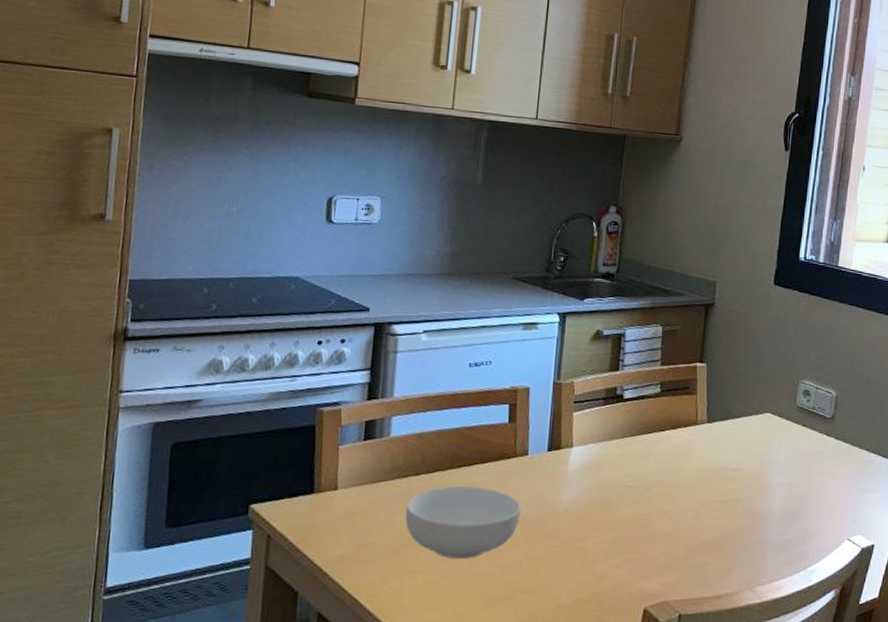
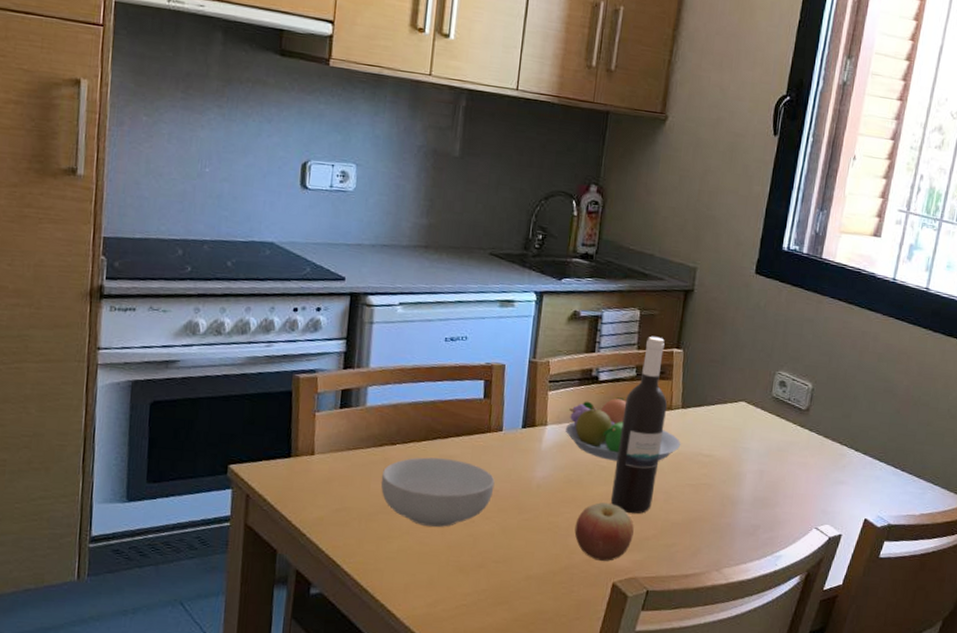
fruit bowl: none [592,415,708,480] -> present [566,397,681,461]
apple: none [603,524,664,585] -> present [574,503,634,561]
wine bottle: none [639,351,692,535] -> present [610,336,667,514]

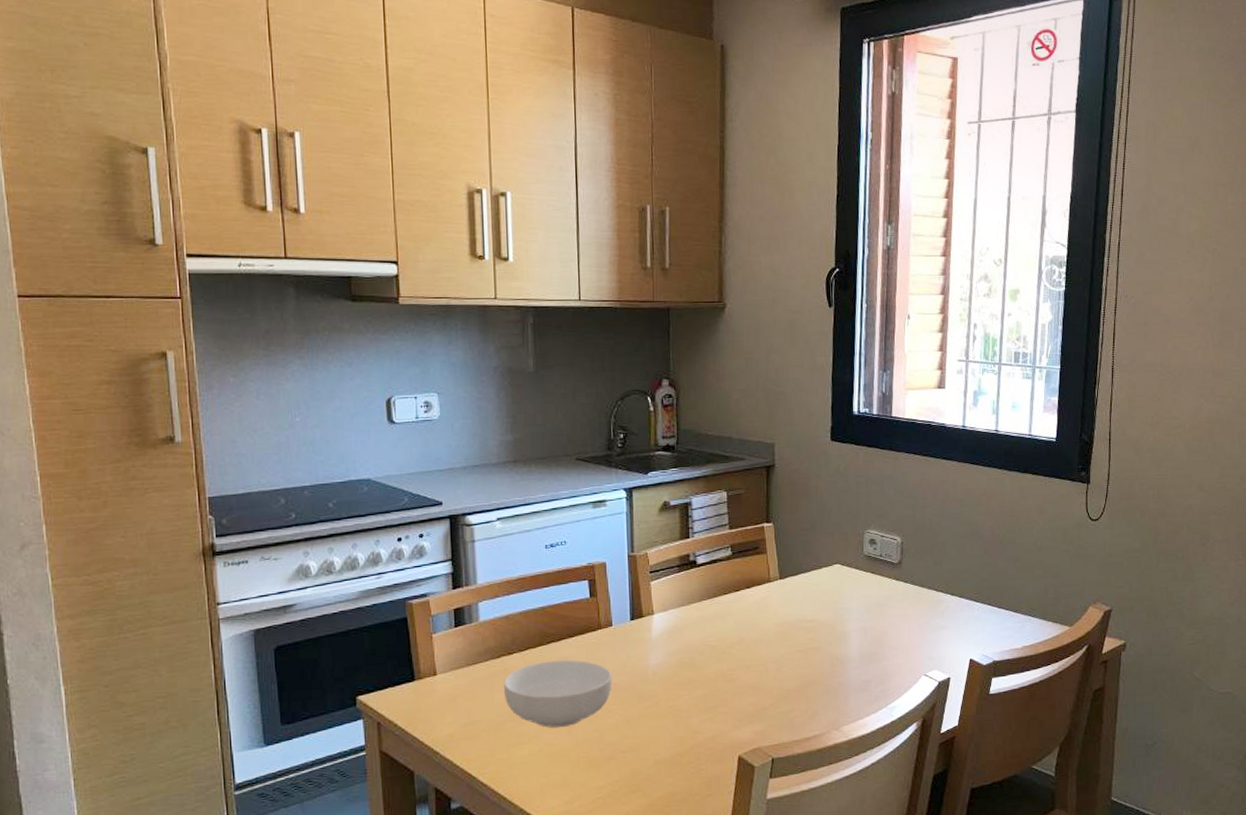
fruit bowl: present [566,397,681,461] -> none [672,577,784,639]
apple: present [574,503,634,561] -> none [694,680,751,737]
wine bottle: present [610,336,667,514] -> none [724,514,766,687]

